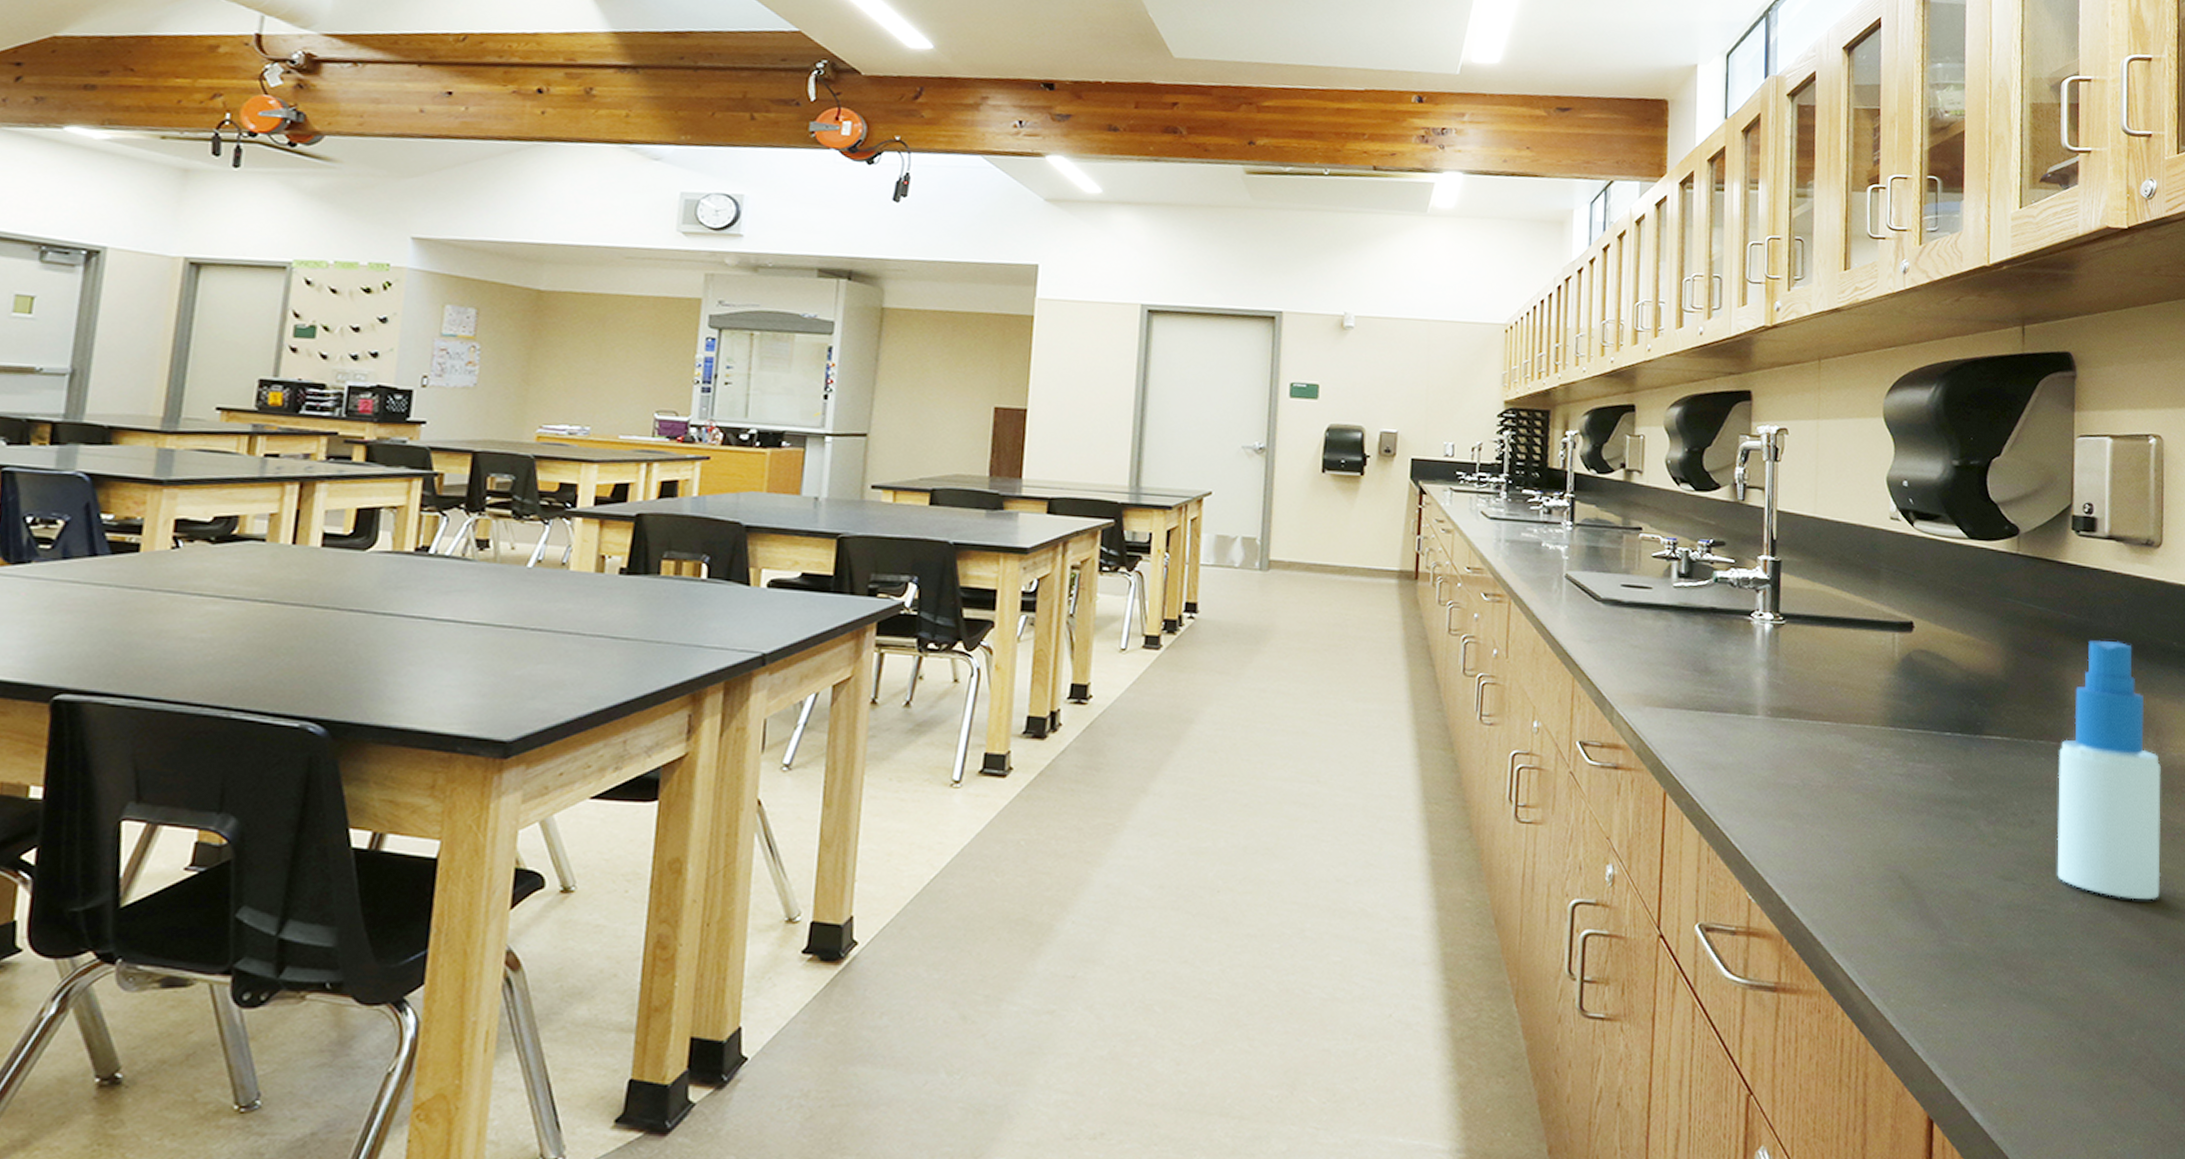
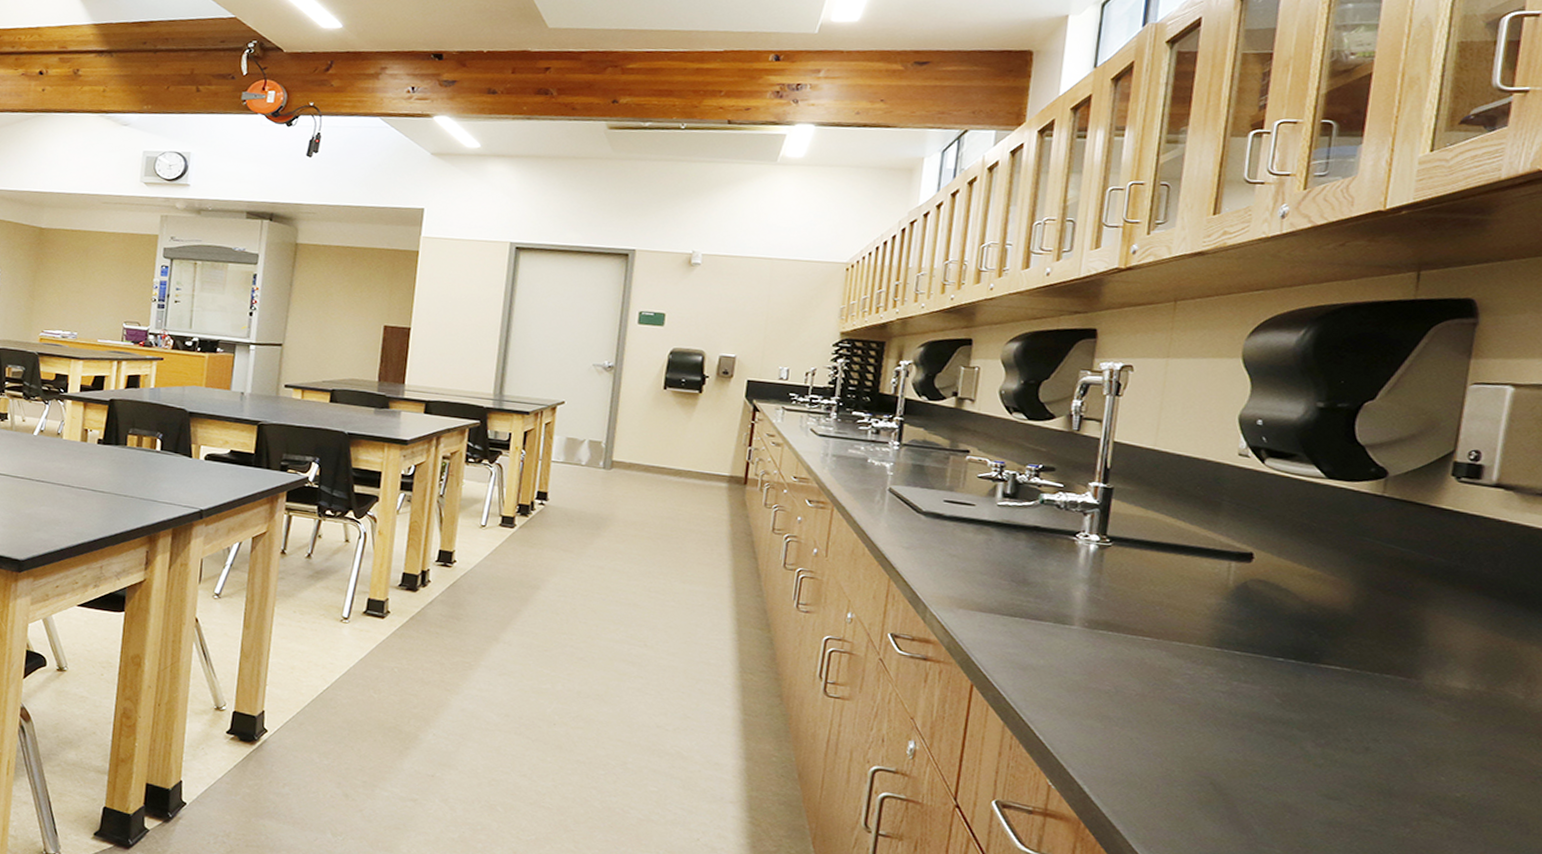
spray bottle: present [2057,640,2161,900] -> none [1389,584,1529,836]

